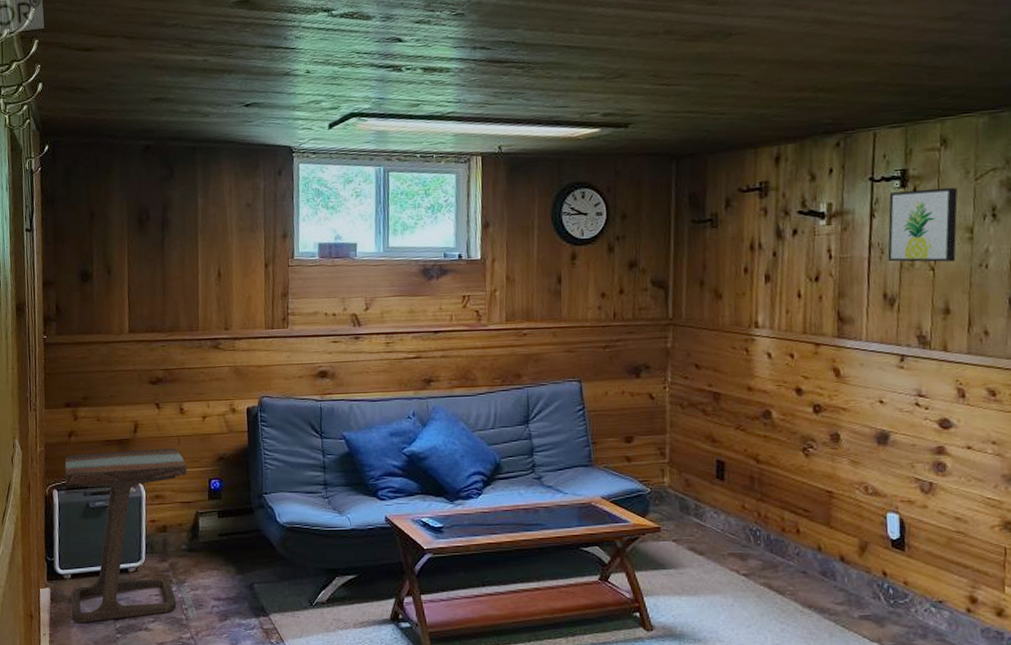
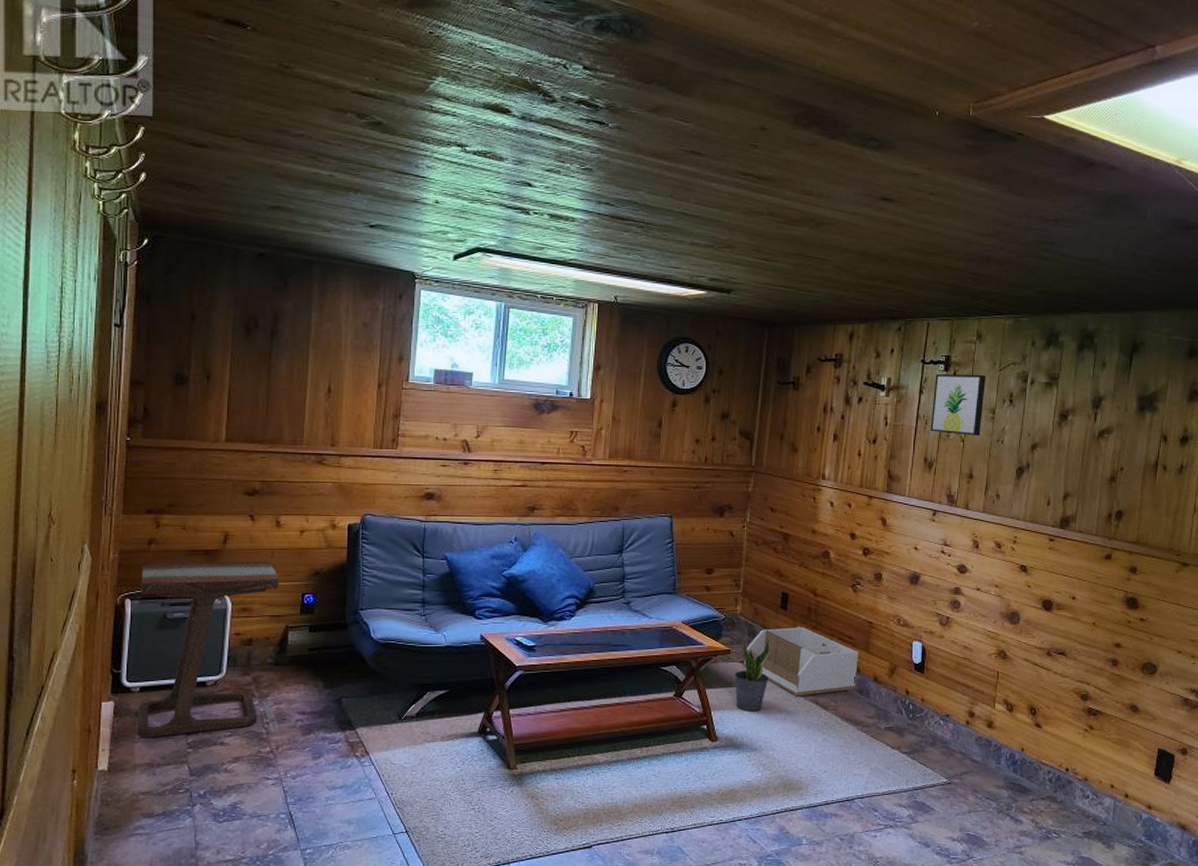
potted plant: none [666,509,709,597] -> present [734,634,770,712]
storage bin: none [677,497,818,580] -> present [743,625,858,697]

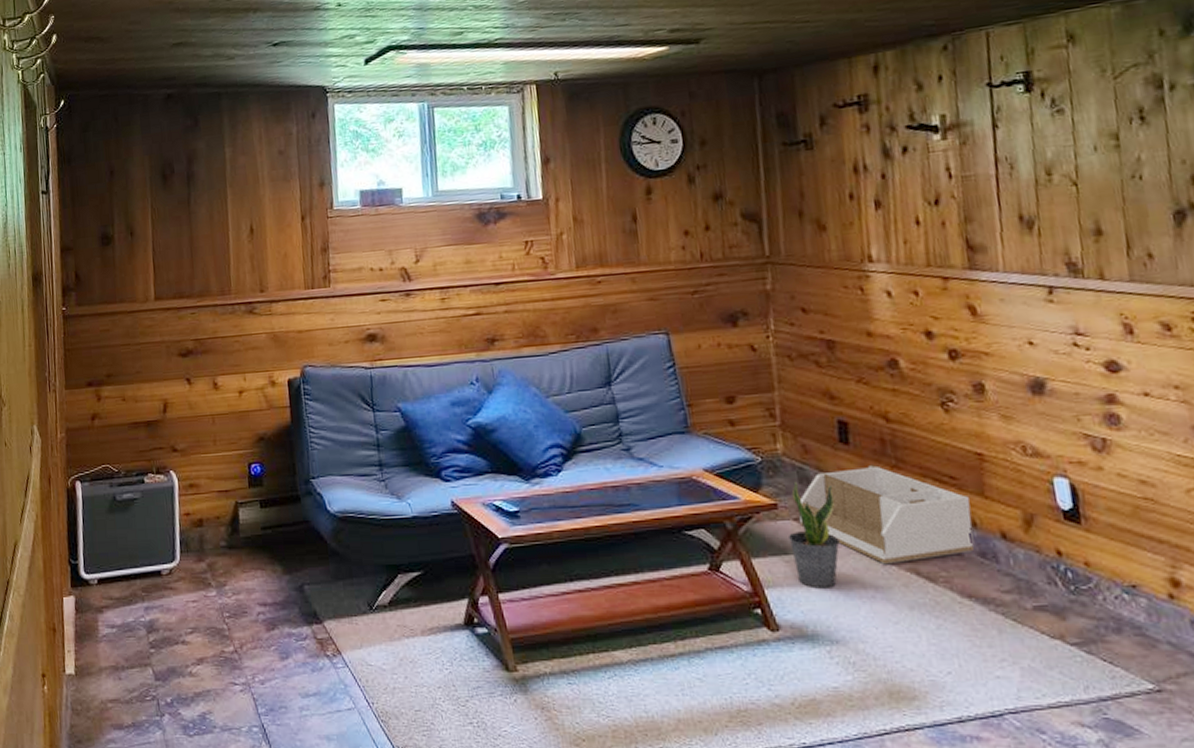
side table: present [137,561,280,738] -> none [88,429,242,637]
wall art: present [930,374,987,435] -> none [1012,88,1102,179]

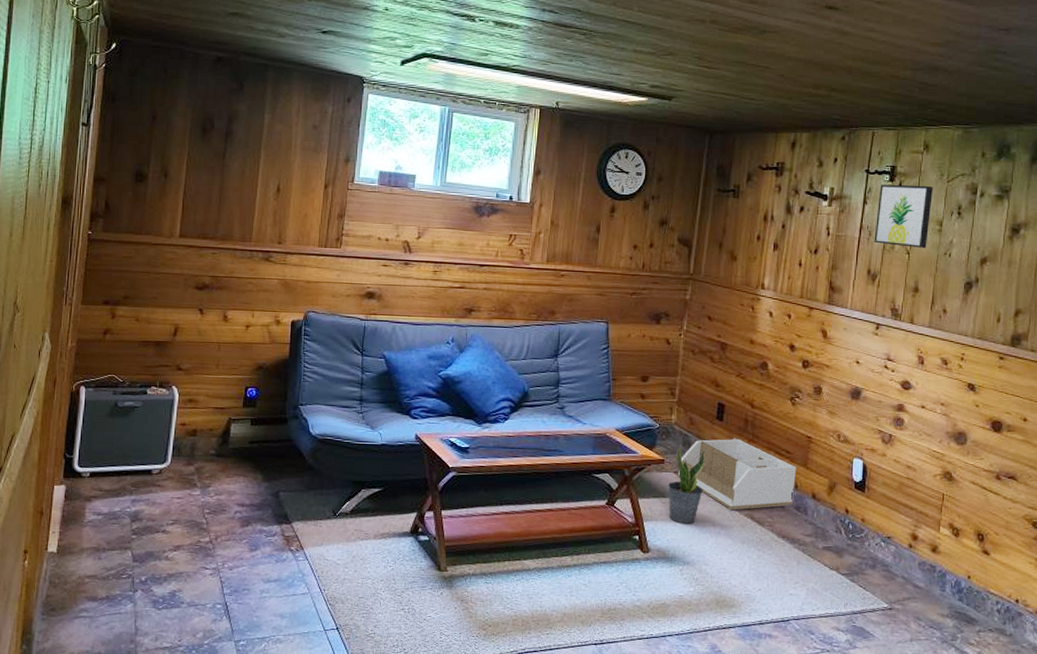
wall art: none [1012,88,1102,179] -> present [874,185,934,248]

